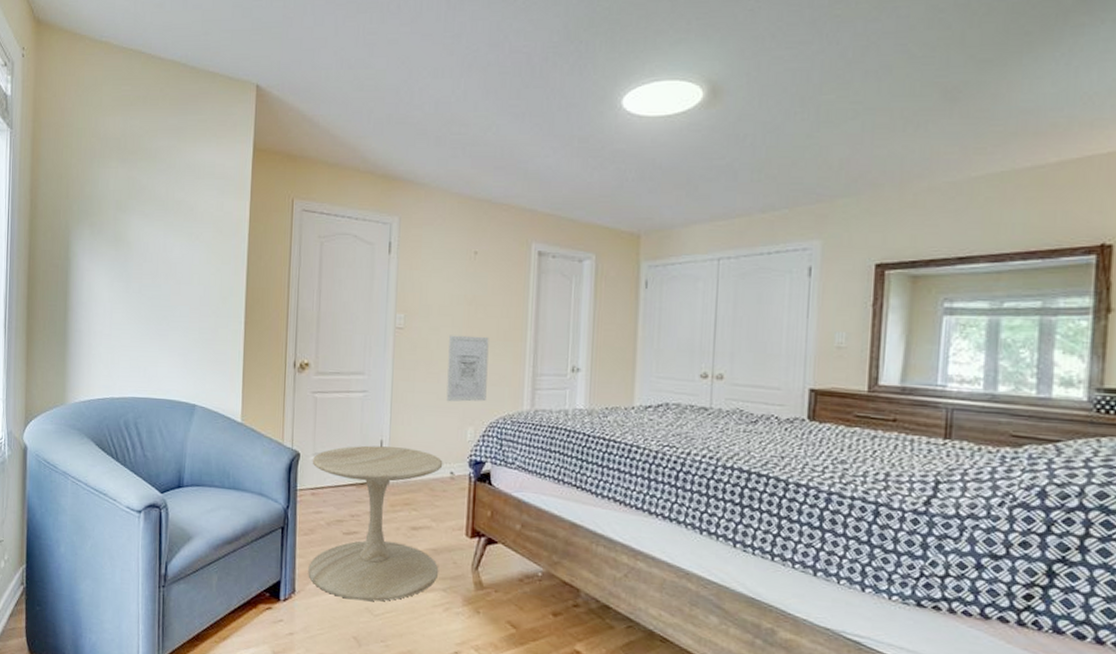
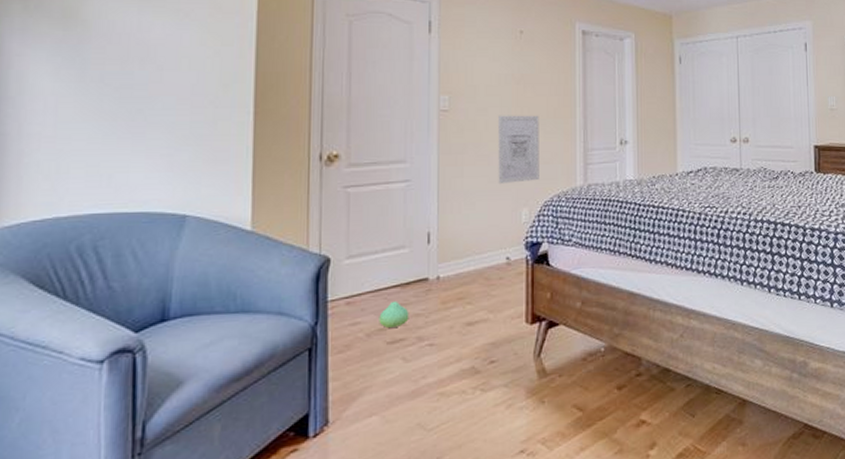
side table: present [308,445,443,602] -> none [344,237,499,418]
plush toy: none [337,497,363,521] -> present [379,300,409,328]

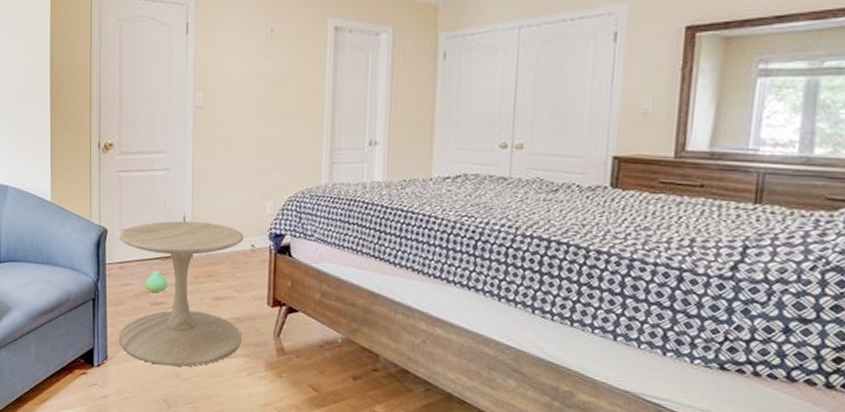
side table: none [344,237,499,418] -> present [119,221,244,367]
wall art: present [498,115,539,185] -> none [246,112,287,178]

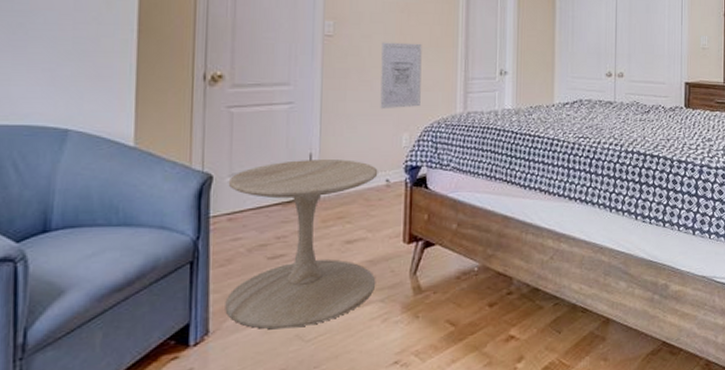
plush toy: present [144,270,168,292] -> none [260,218,290,244]
wall art: none [246,112,287,178] -> present [380,42,422,110]

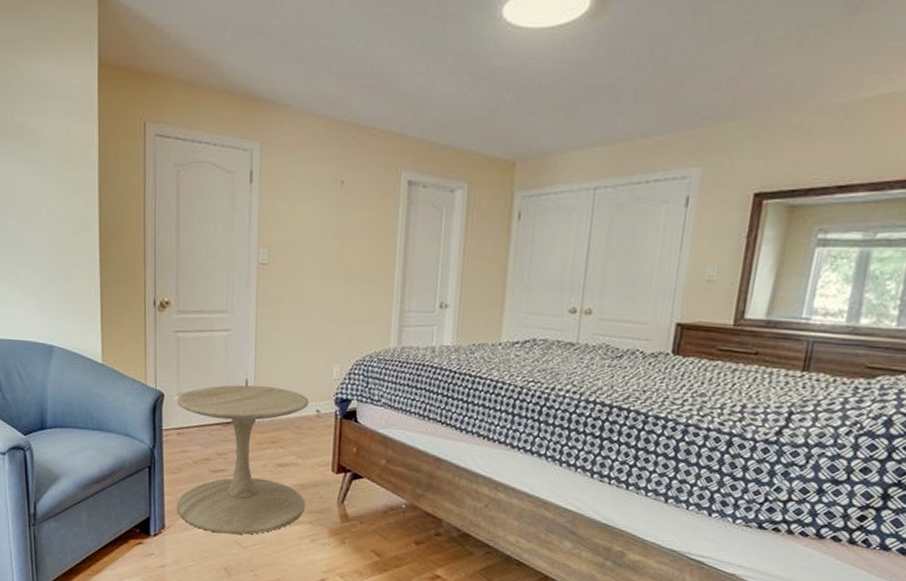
wall art: present [380,42,422,110] -> none [312,270,356,340]

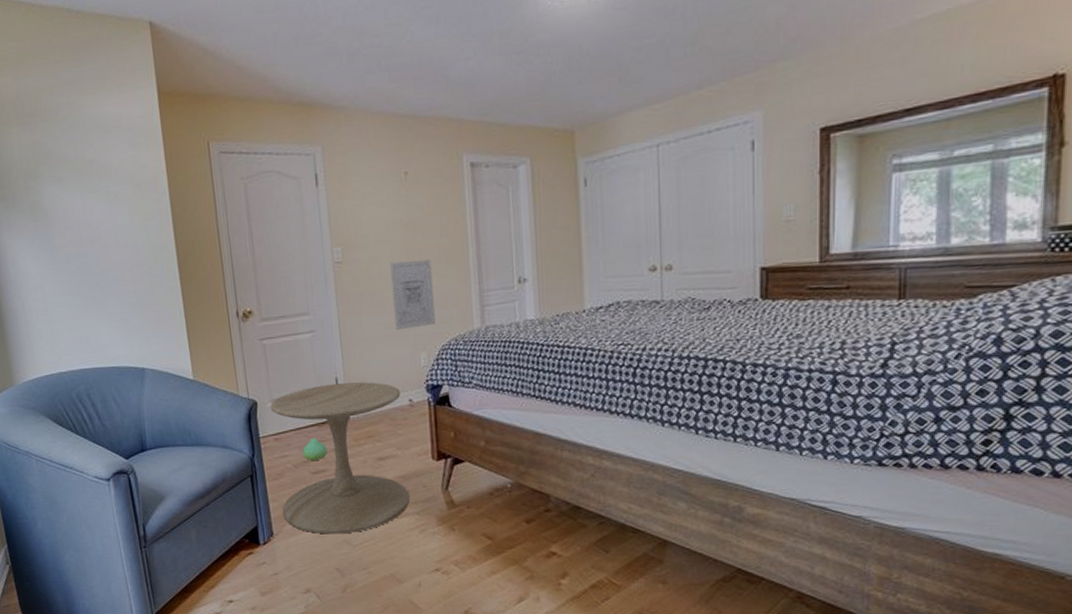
plush toy: none [204,436,229,459] -> present [302,438,328,460]
wall art: none [312,270,356,340] -> present [390,259,435,331]

